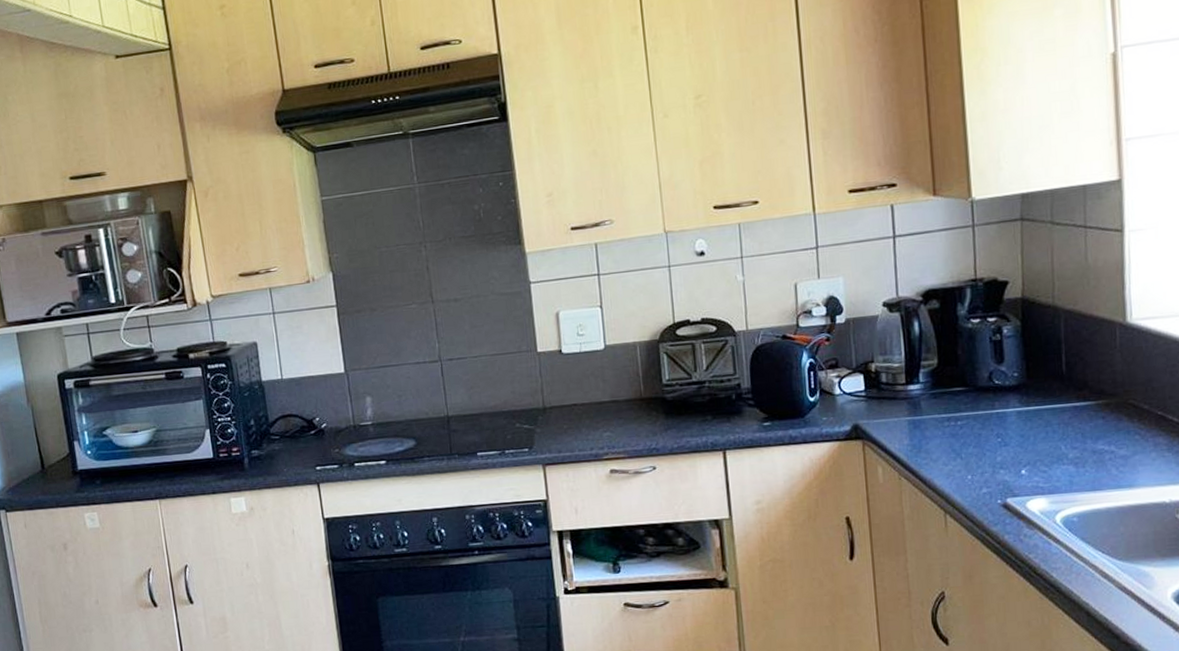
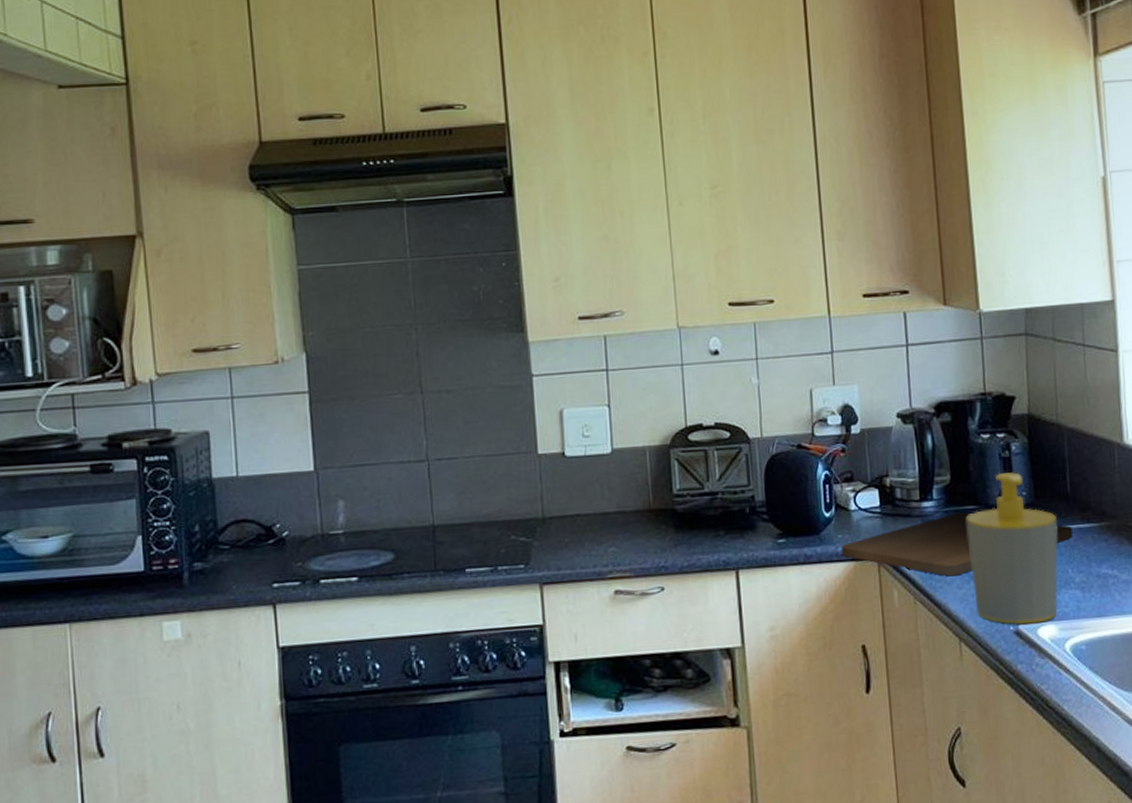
cutting board: none [825,393,1068,454] -> present [841,511,1073,576]
soap bottle: none [953,354,1051,498] -> present [965,472,1058,624]

